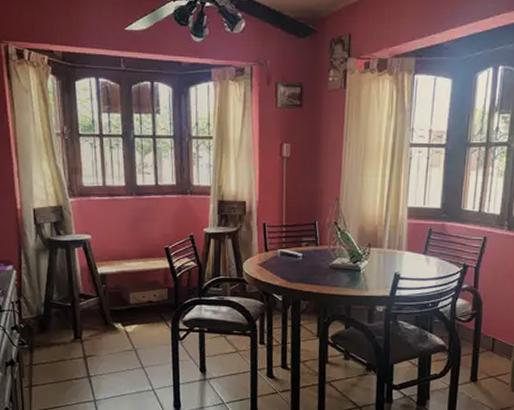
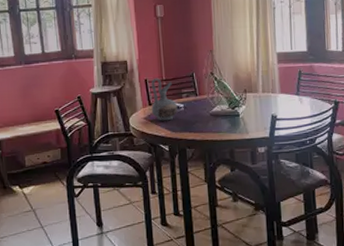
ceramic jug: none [267,223,296,270] -> present [151,78,178,121]

